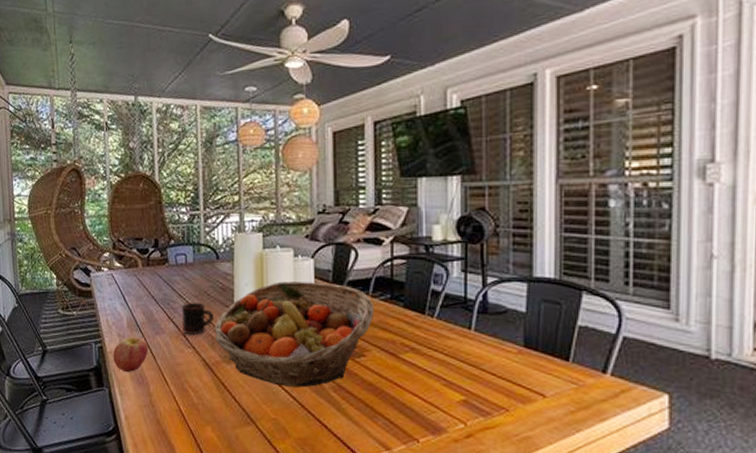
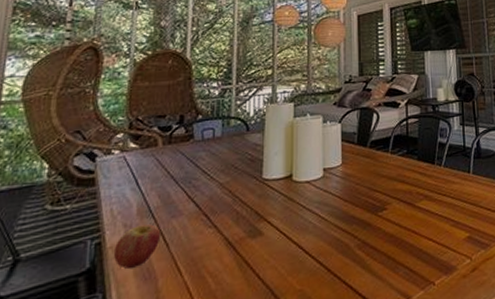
mug: present [181,302,215,335] -> none [203,176,241,214]
fruit basket: present [214,281,374,388] -> none [240,144,394,253]

